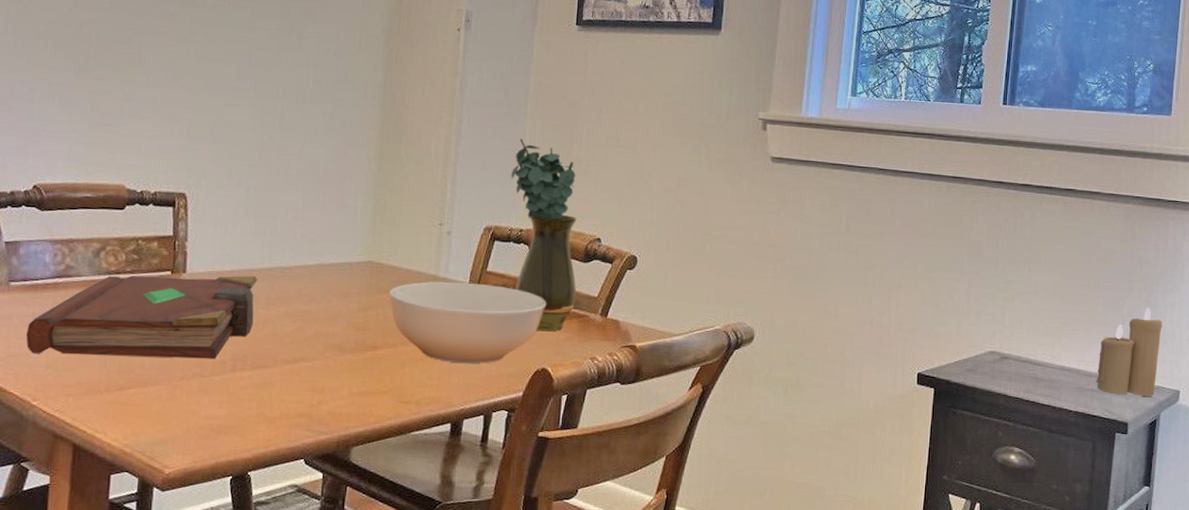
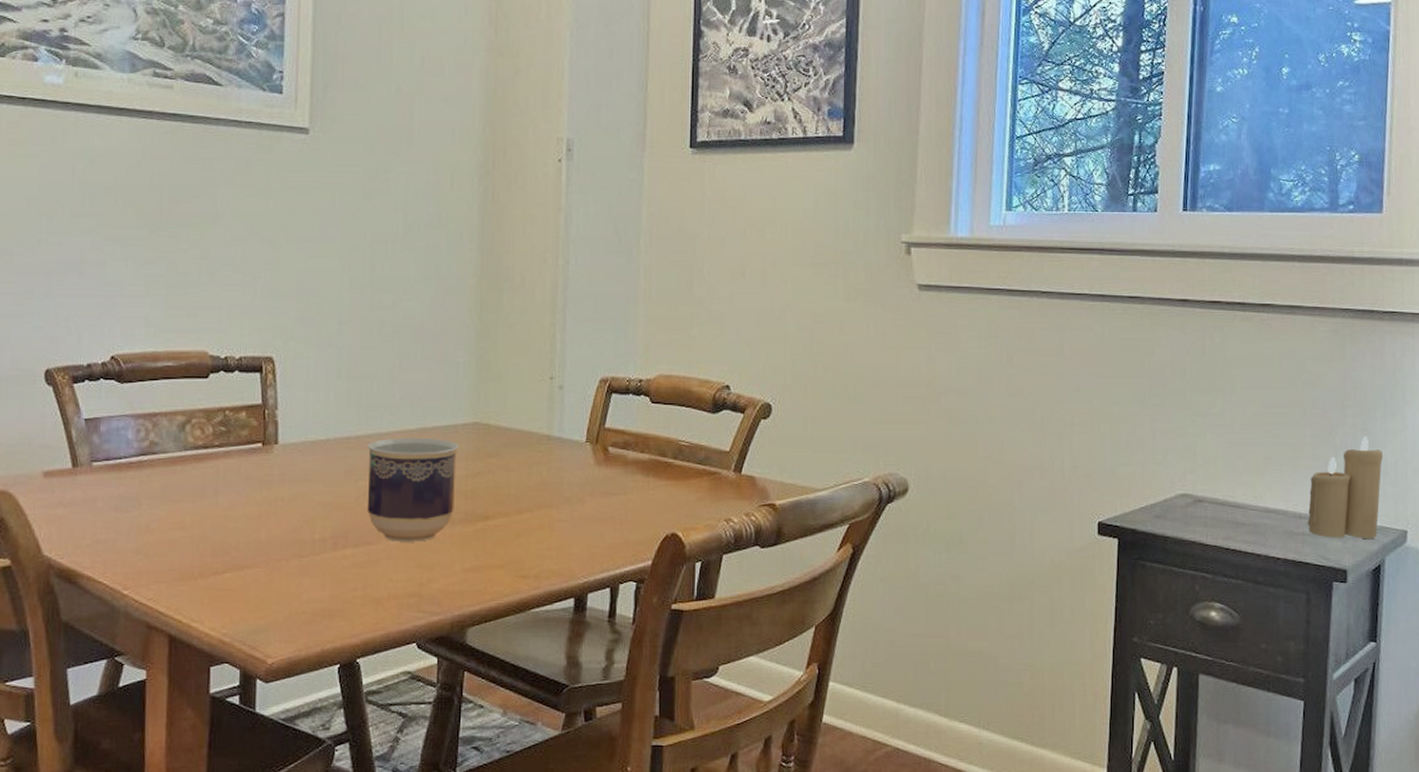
book: present [26,275,258,359] -> none [112,443,356,538]
cup: none [265,272,354,367] -> present [367,437,460,542]
bowl: present [388,281,547,364] -> none [498,441,673,530]
vase: present [511,139,577,331] -> none [626,278,706,491]

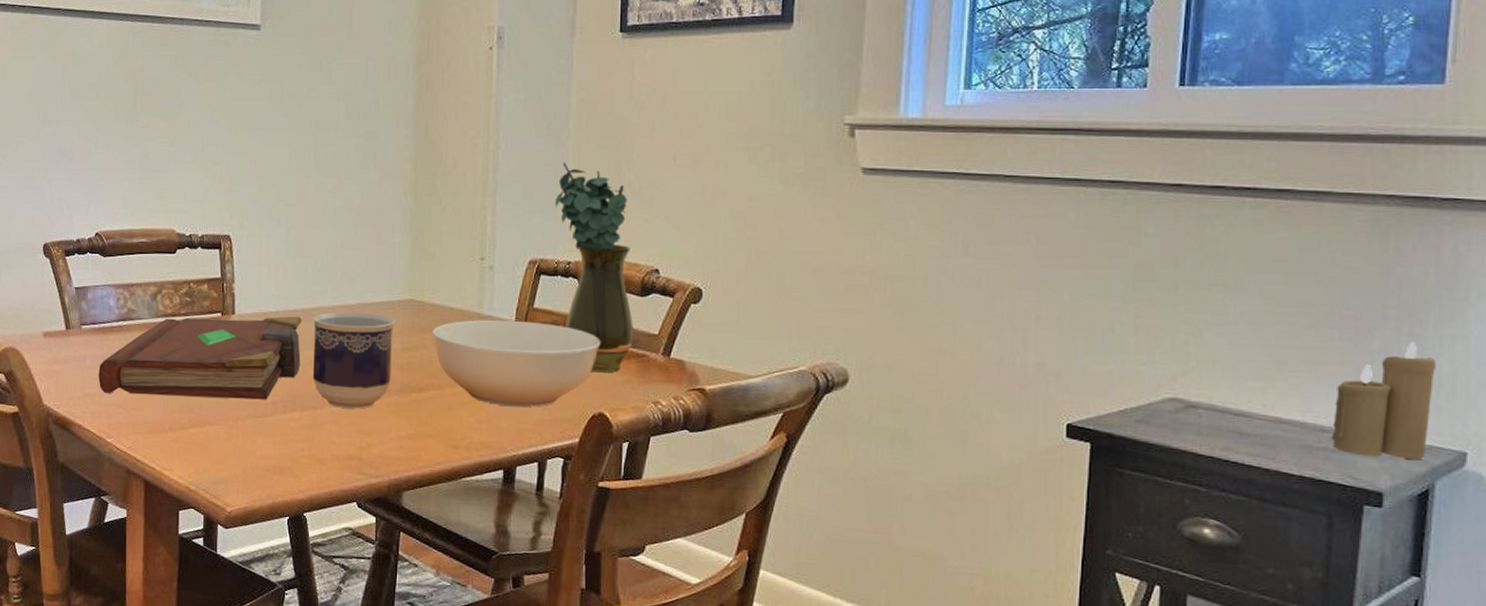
book: none [112,443,356,538] -> present [98,316,303,400]
bowl: none [498,441,673,530] -> present [432,319,601,407]
vase: none [626,278,706,491] -> present [555,163,634,372]

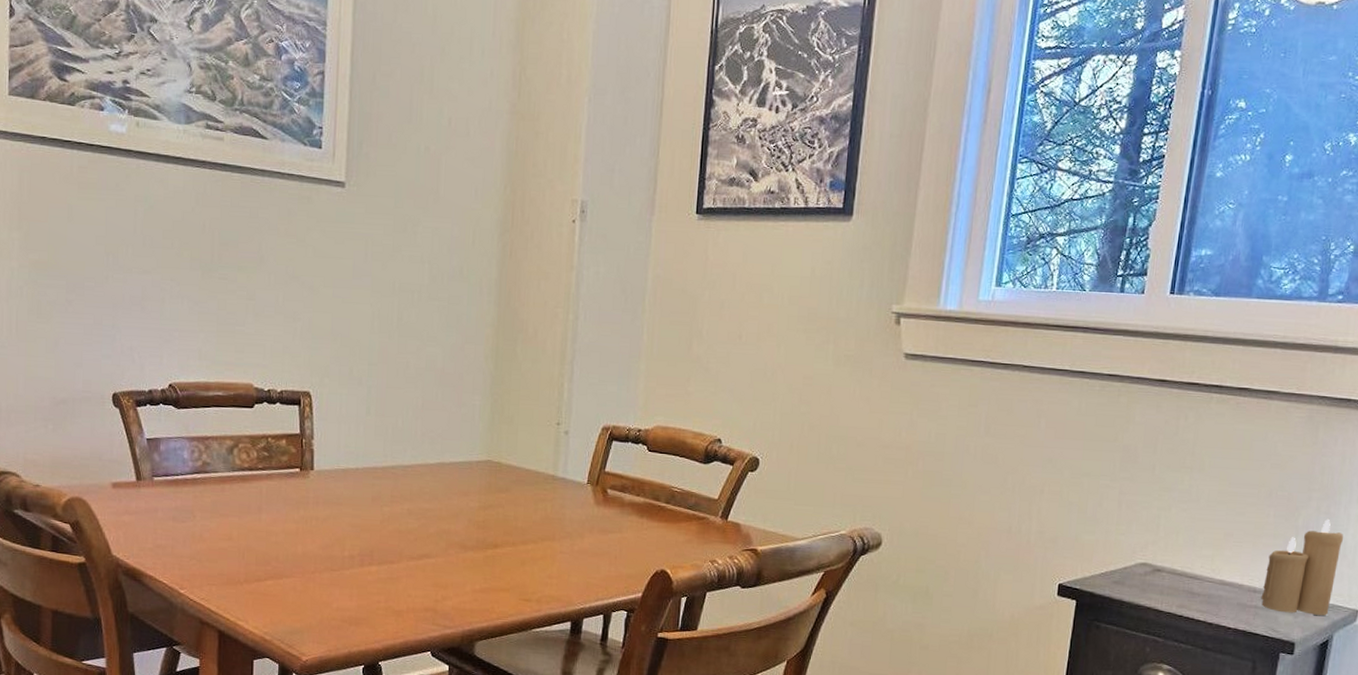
book: present [98,316,303,400] -> none [171,472,382,554]
cup: present [312,311,396,409] -> none [390,470,474,564]
bowl: present [432,319,601,407] -> none [508,481,666,564]
vase: present [555,163,634,372] -> none [629,335,697,533]

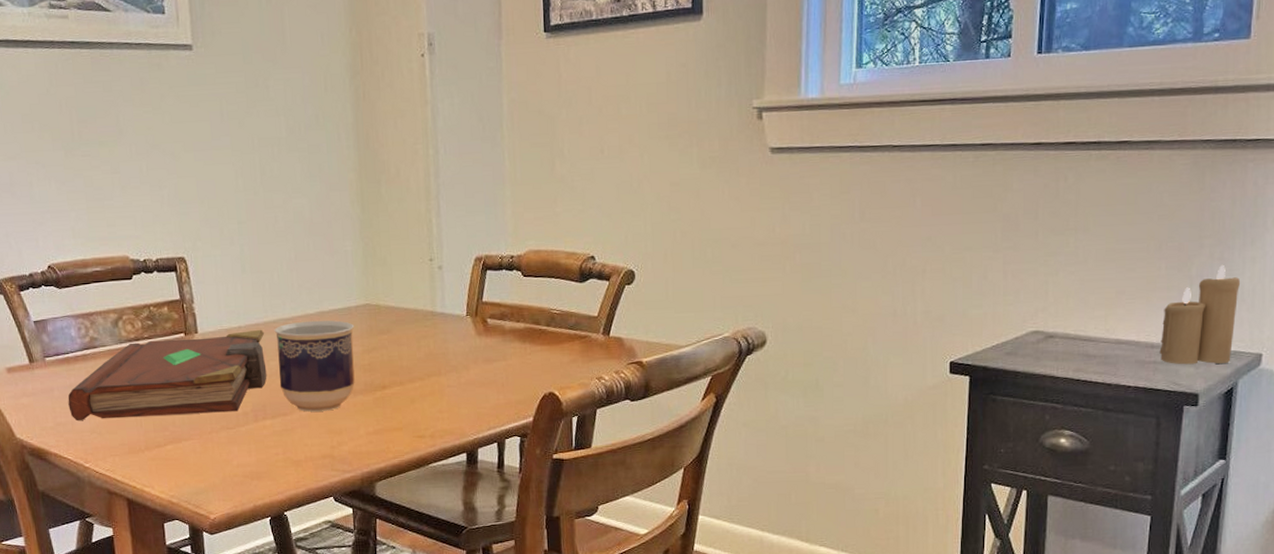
book: none [171,472,382,554] -> present [68,329,267,420]
cup: none [390,470,474,564] -> present [274,320,355,412]

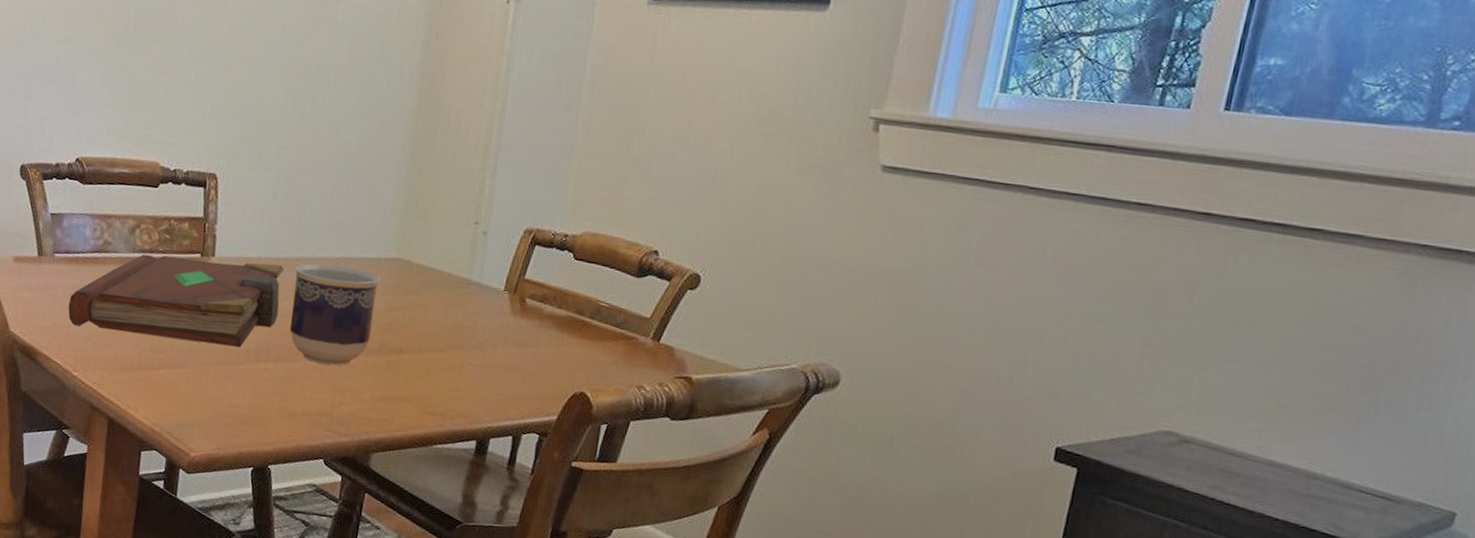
candle: present [1159,264,1241,365] -> none [1321,396,1442,516]

